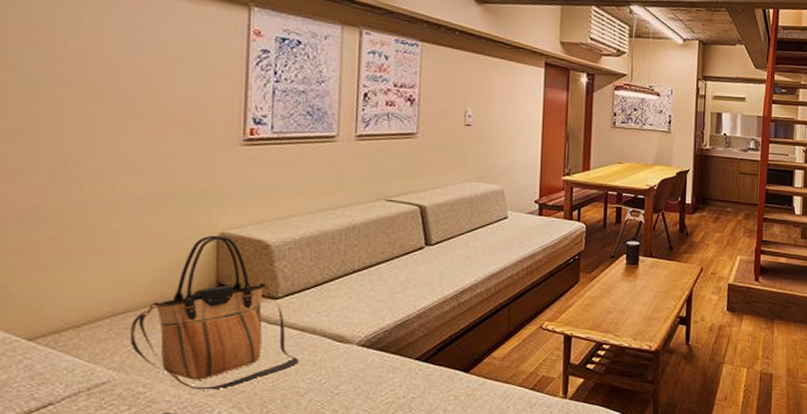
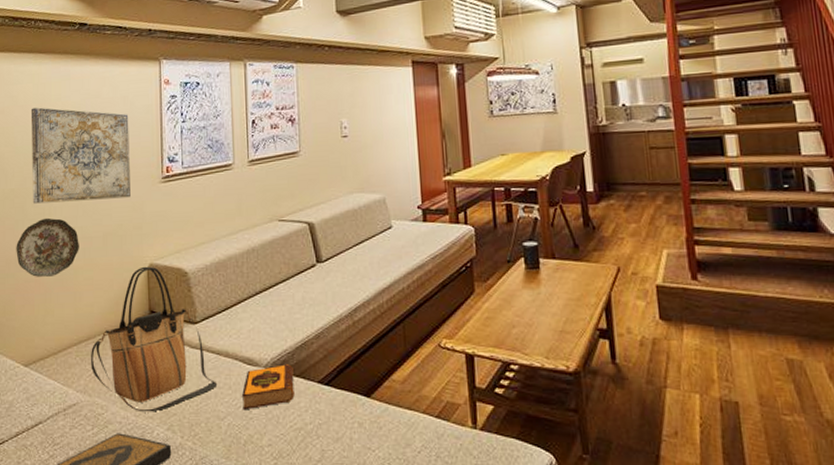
decorative plate: none [18,168,120,238] -> present [16,217,79,277]
wall art: none [48,30,201,157] -> present [30,107,131,204]
hardback book: none [328,342,390,387] -> present [242,364,295,411]

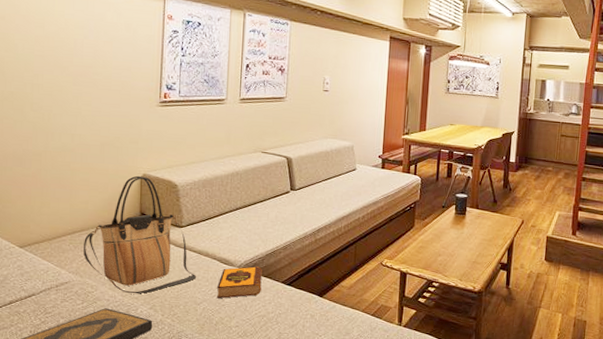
decorative plate: present [16,217,79,277] -> none [14,122,77,174]
wall art: present [30,107,131,204] -> none [32,19,131,115]

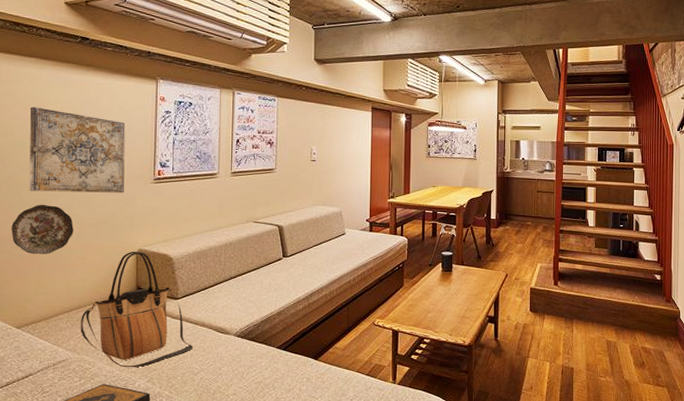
decorative plate: none [14,122,77,174] -> present [11,204,74,254]
wall art: none [32,19,131,115] -> present [29,107,125,193]
hardback book: present [217,266,262,299] -> none [214,333,258,368]

